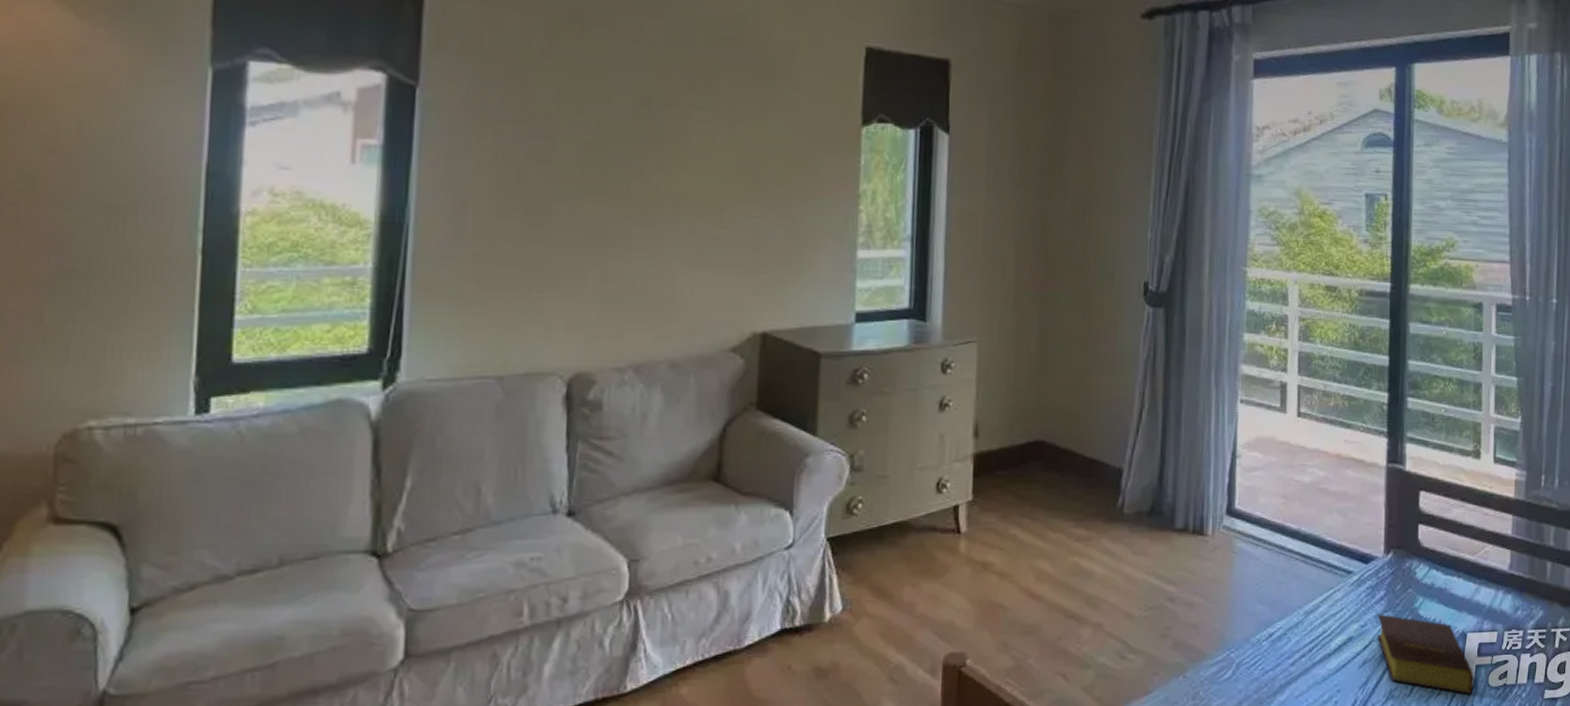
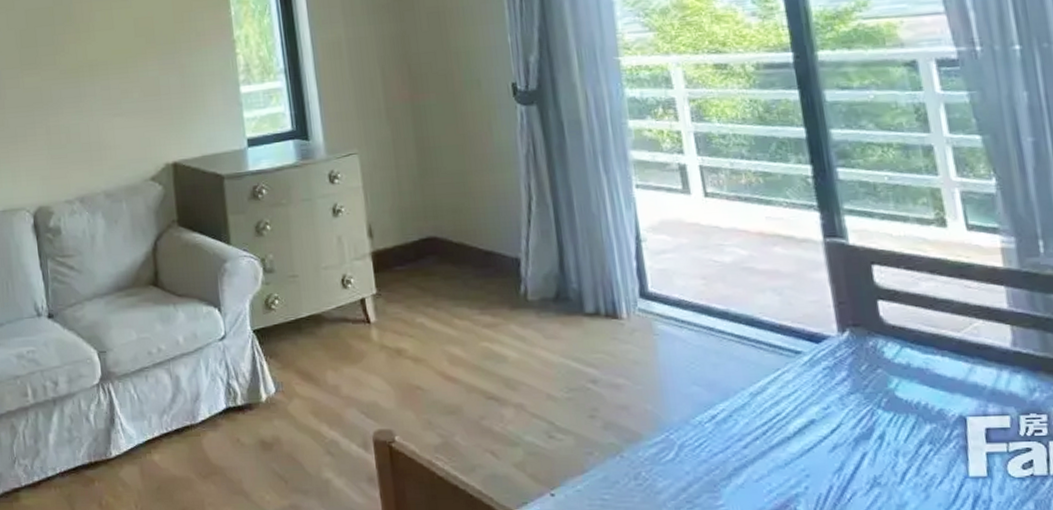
bible: present [1377,614,1475,695] -> none [841,396,989,486]

